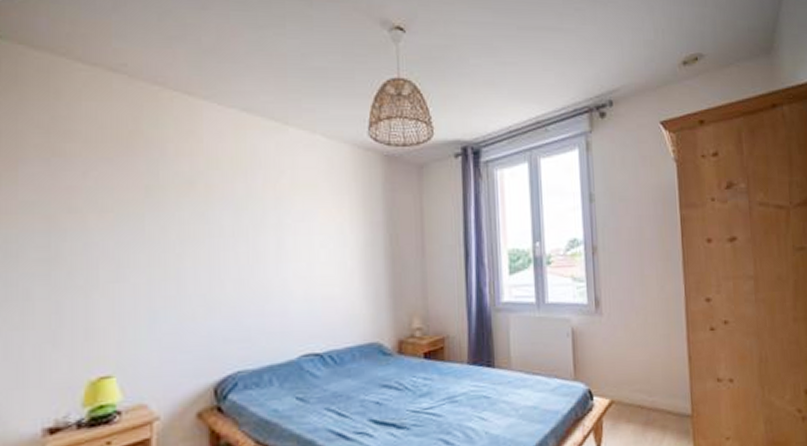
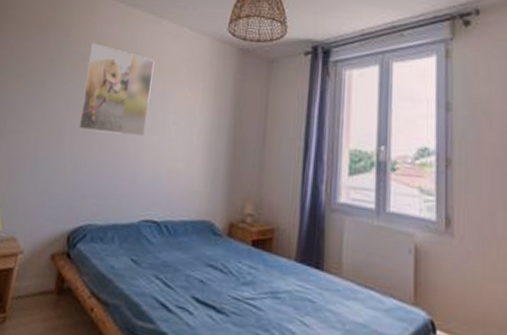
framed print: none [198,160,289,267] -> present [77,43,155,136]

